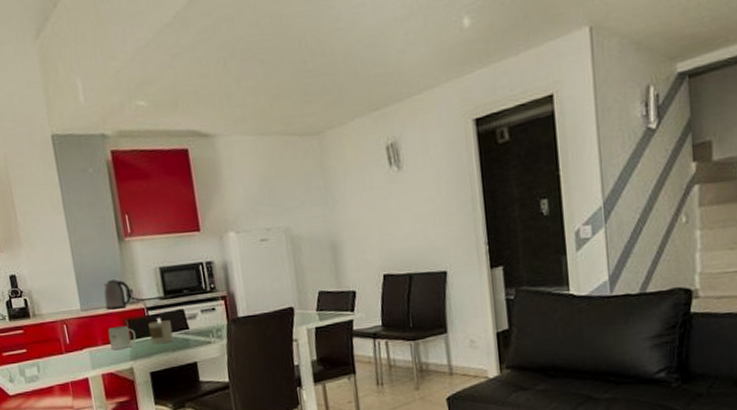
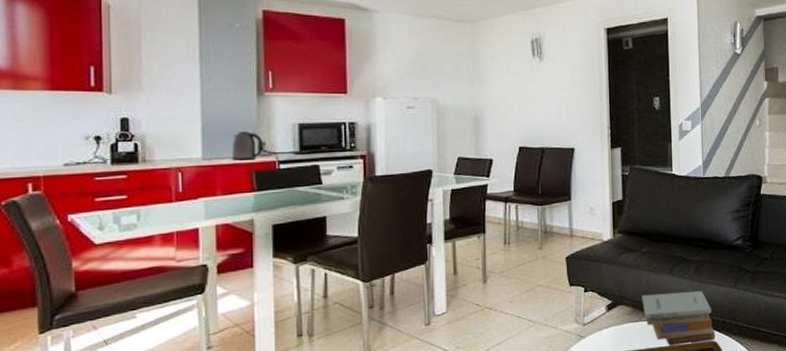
mug: present [108,326,136,350] -> none [230,178,262,200]
candle: present [148,317,174,345] -> none [278,171,304,198]

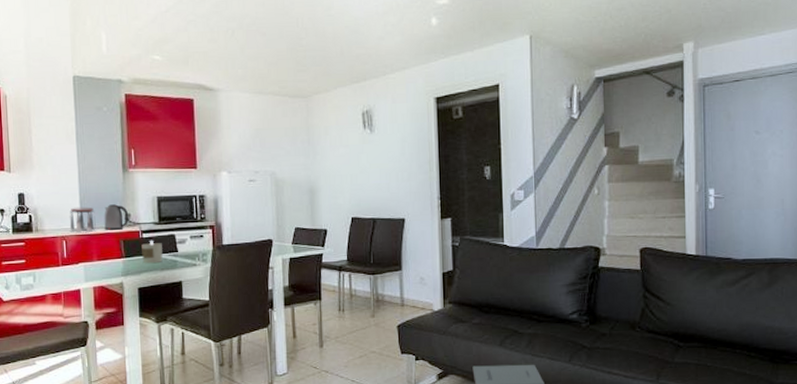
jar: none [187,134,221,165] -> present [69,206,96,234]
candle: none [278,171,304,198] -> present [141,240,163,264]

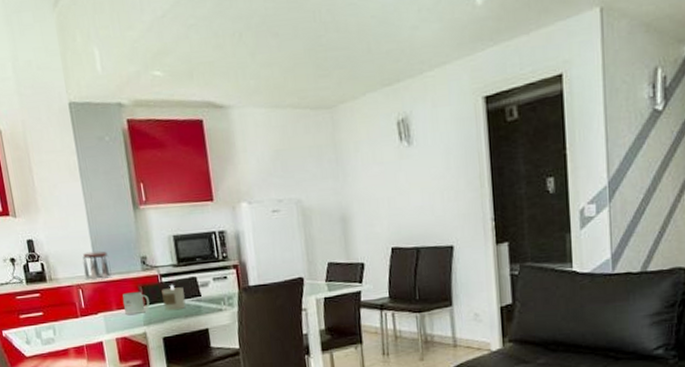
mug: none [103,245,129,265] -> present [122,292,150,314]
kettle: present [104,204,129,230] -> none [118,246,146,276]

